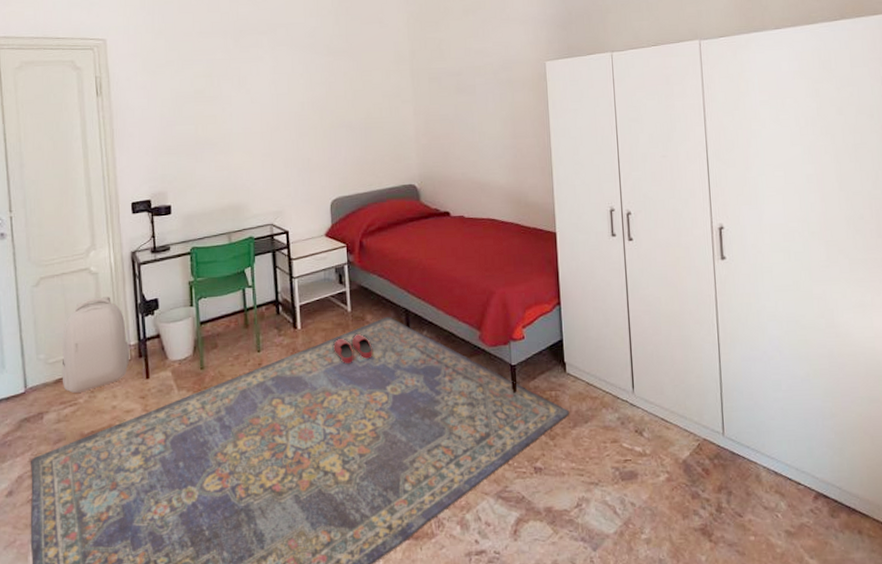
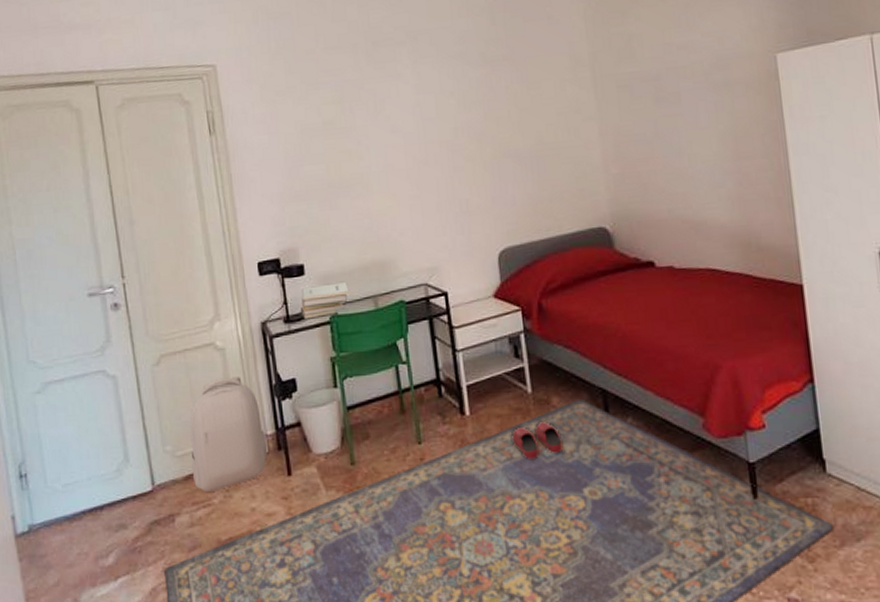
books: none [166,221,208,250] -> present [301,282,349,319]

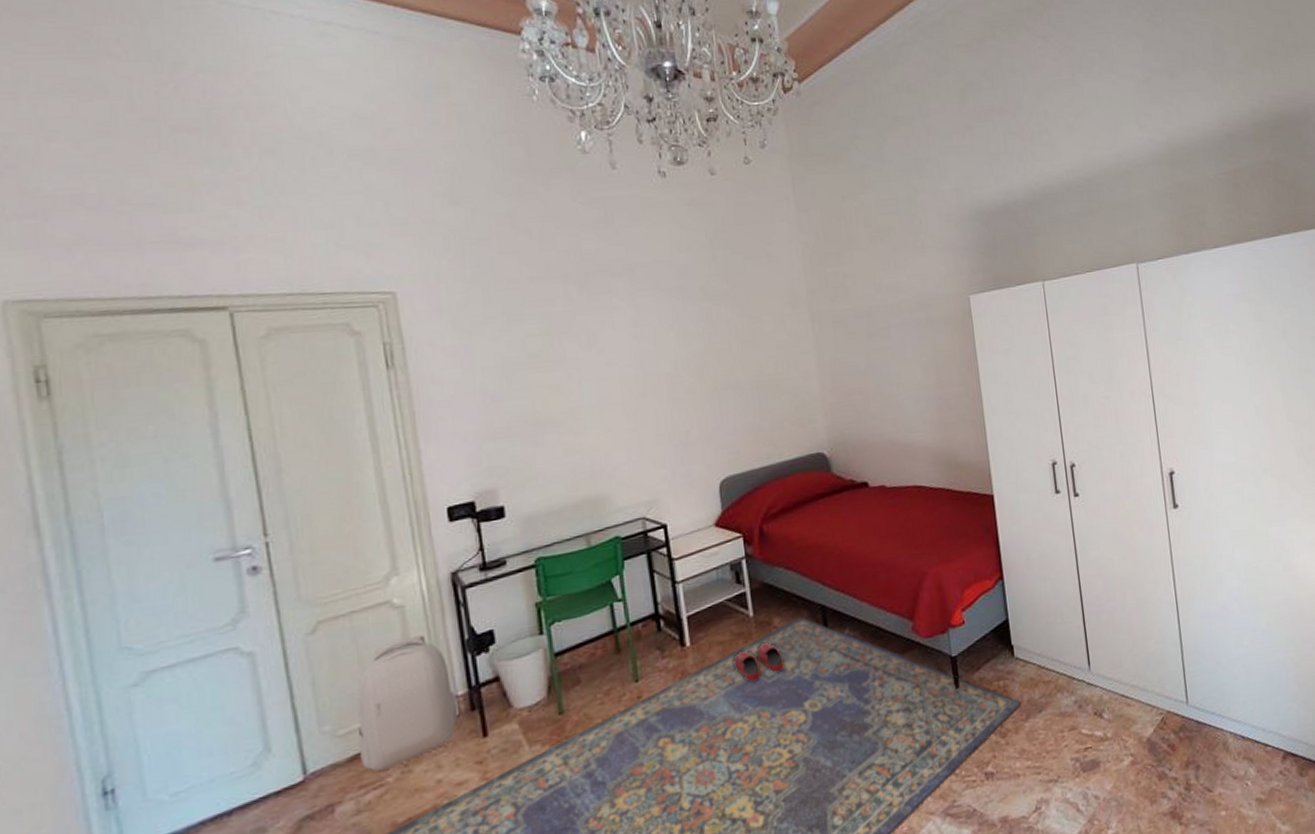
books: present [301,282,349,319] -> none [500,522,558,565]

